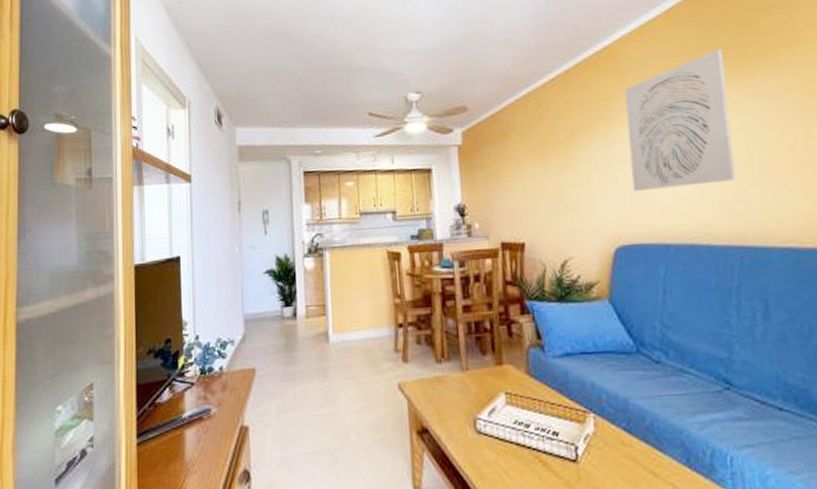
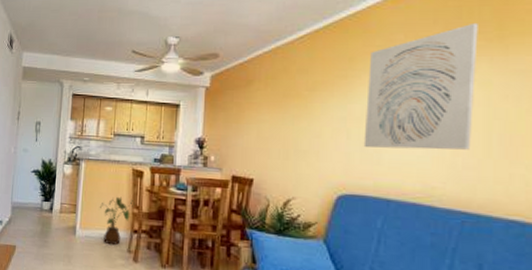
house plant: none [353,286,395,347] -> present [99,196,135,246]

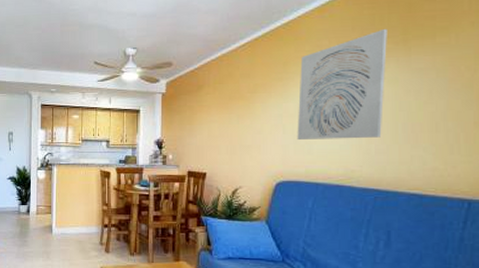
house plant: present [99,196,135,246] -> none [72,196,104,240]

